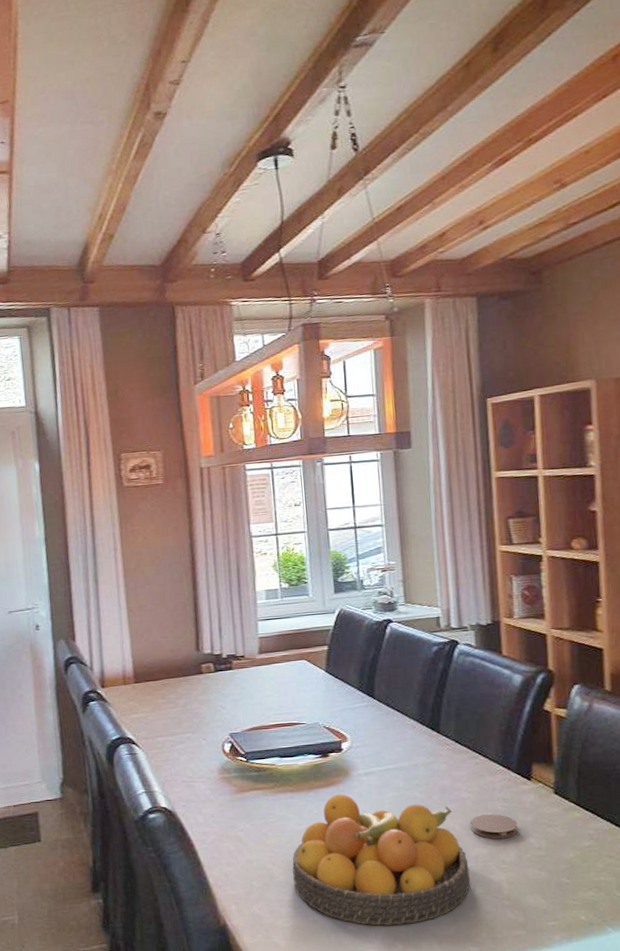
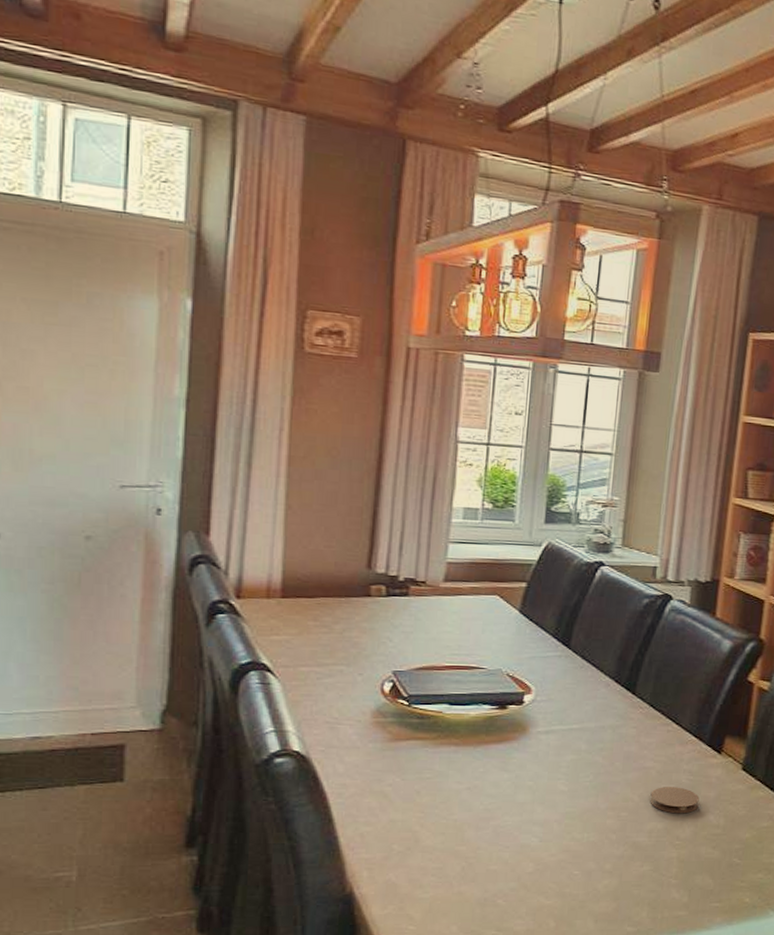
fruit bowl: present [292,794,470,926] -> none [442,752,641,900]

